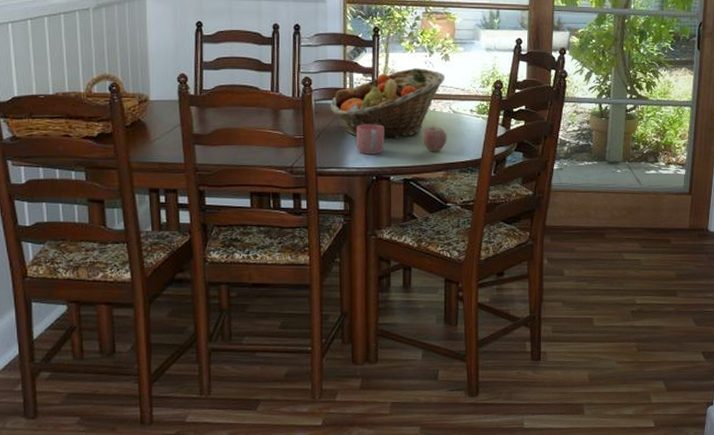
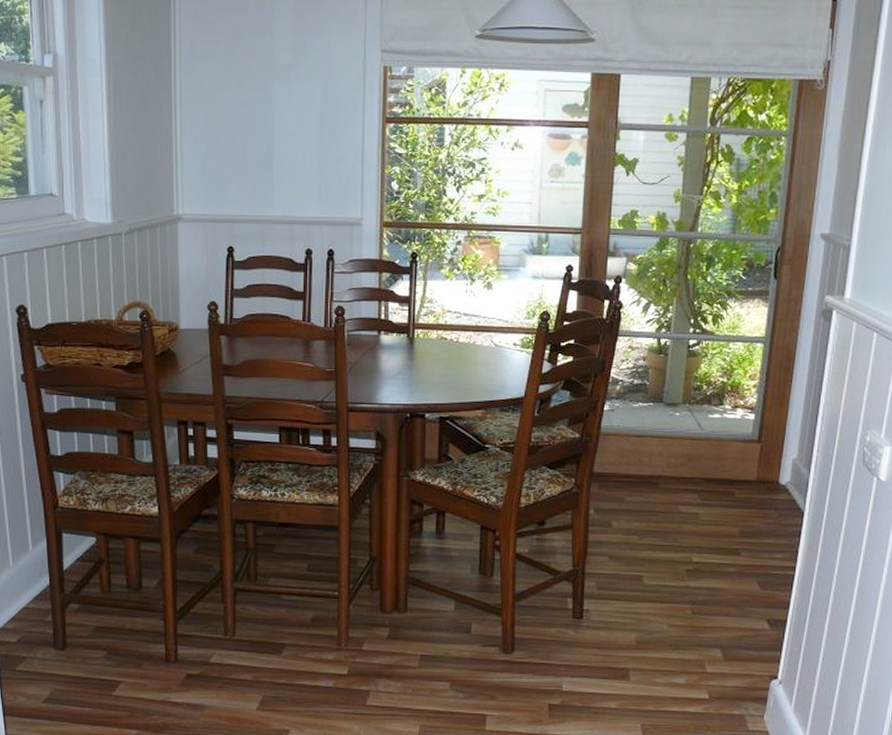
fruit basket: present [330,68,445,139] -> none [363,297,487,374]
mug: present [356,124,385,154] -> none [390,357,420,390]
apple: present [421,126,447,151] -> none [459,360,487,388]

